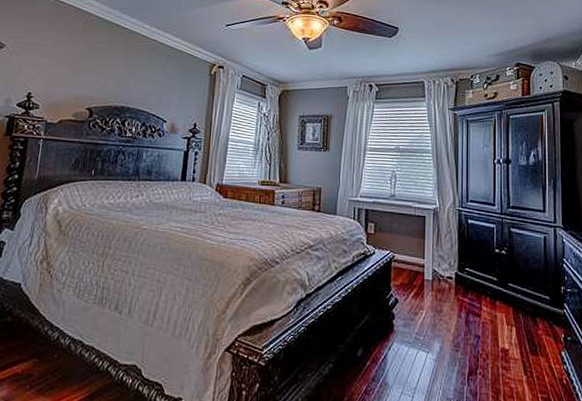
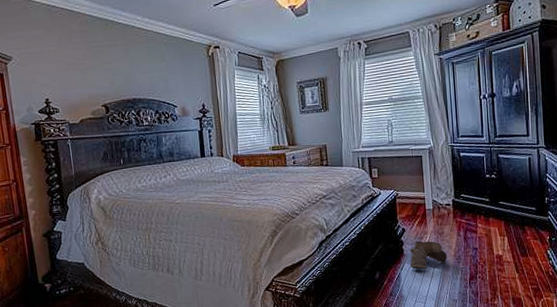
boots: none [400,317,445,354] -> present [409,241,448,270]

